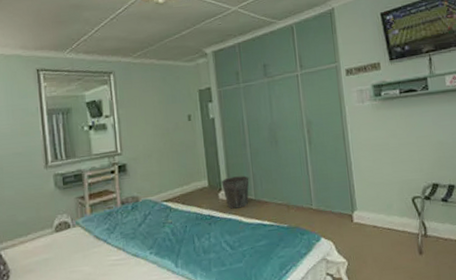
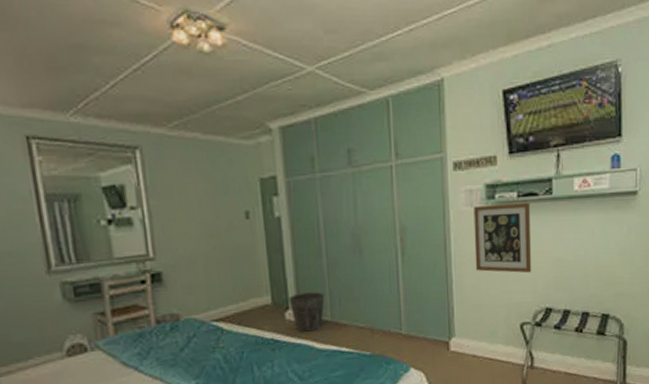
wall art: none [364,97,418,155] -> present [473,202,532,273]

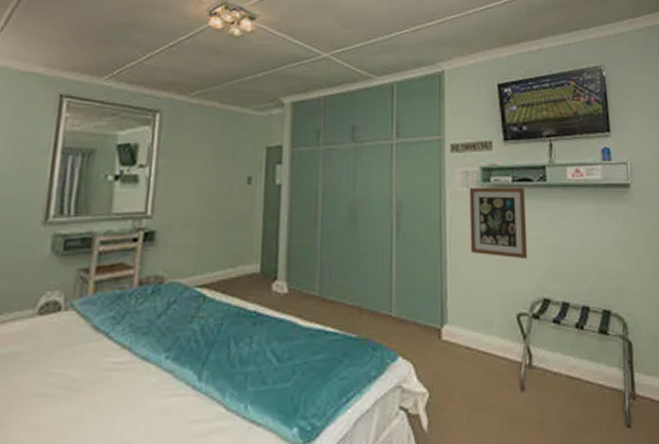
waste bin: present [288,292,325,332] -> none [278,263,315,306]

